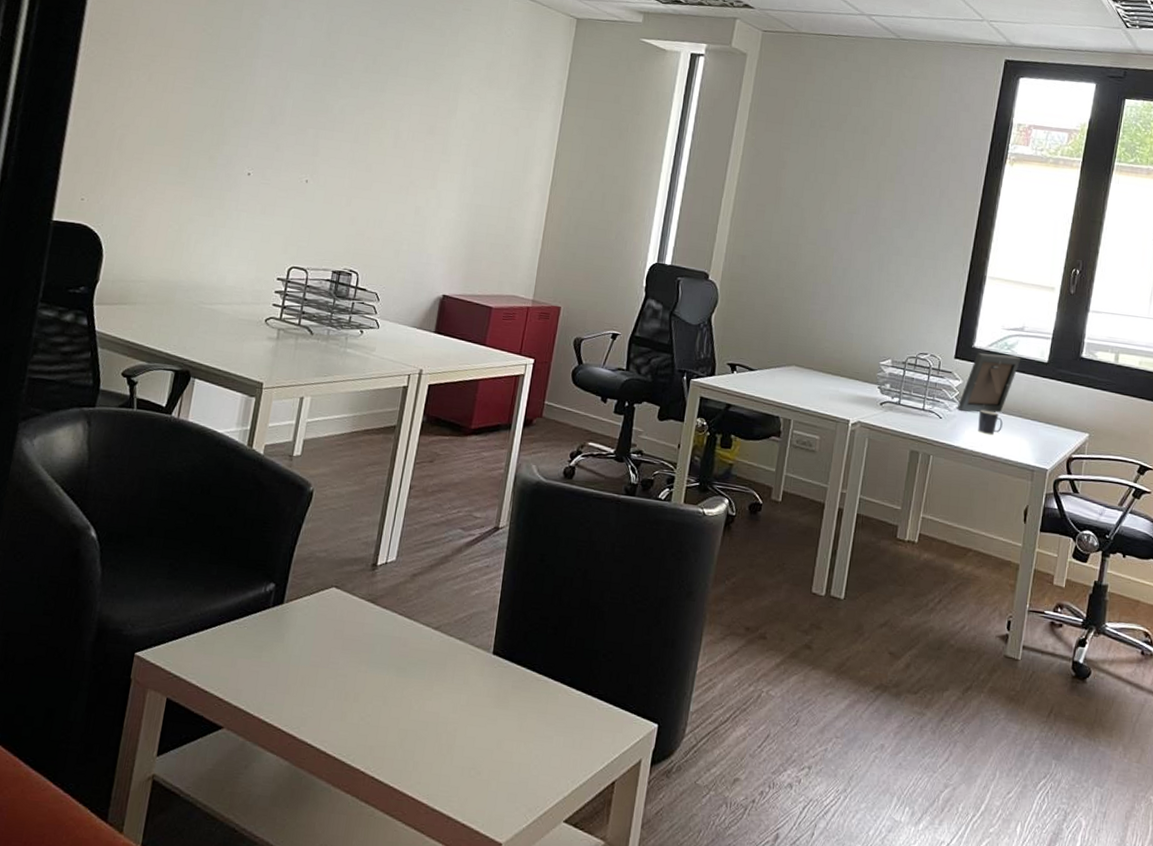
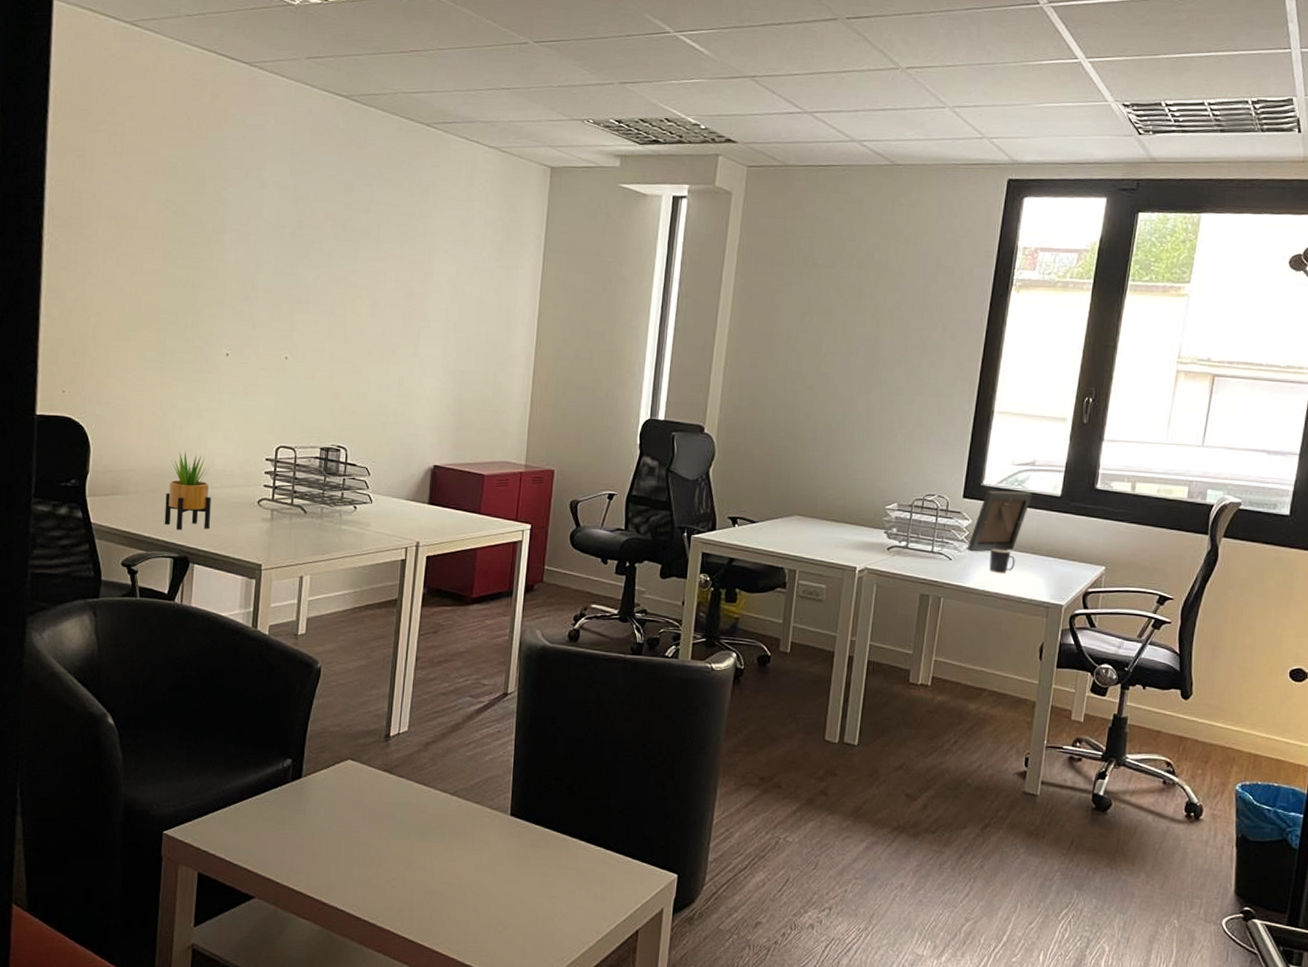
potted plant: none [169,265,219,345] -> present [164,450,211,530]

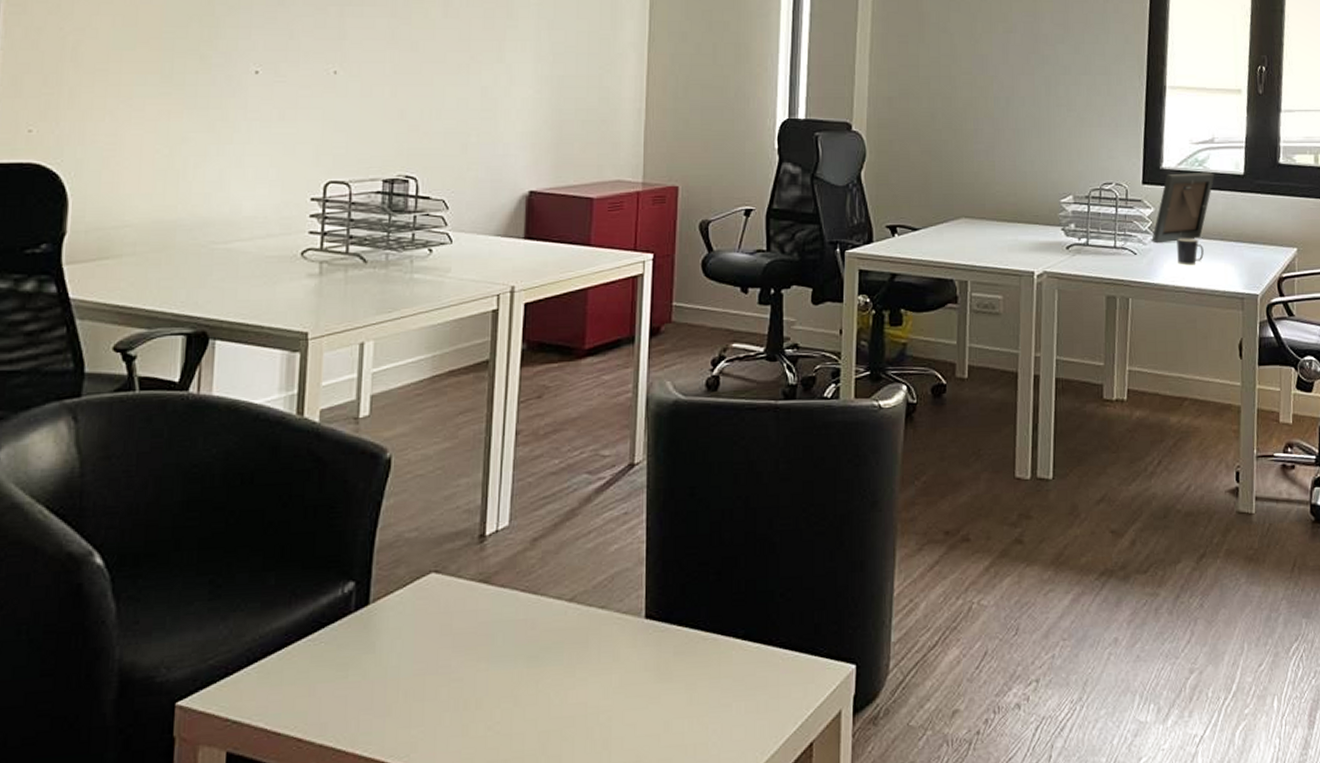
potted plant: present [164,450,211,530] -> none [173,195,238,298]

